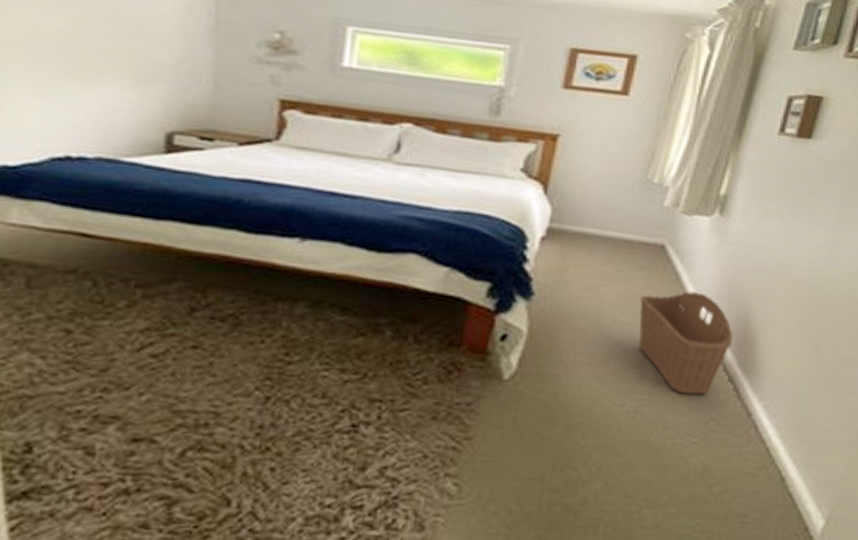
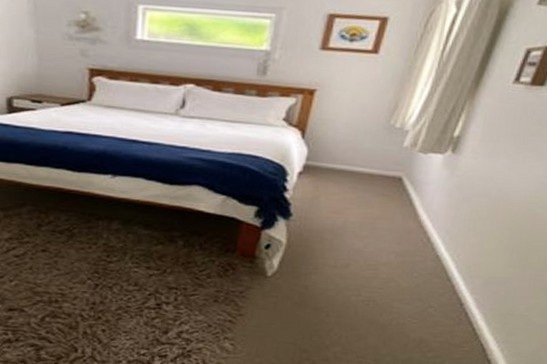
wicker basket: present [639,291,733,395] -> none [375,213,454,290]

